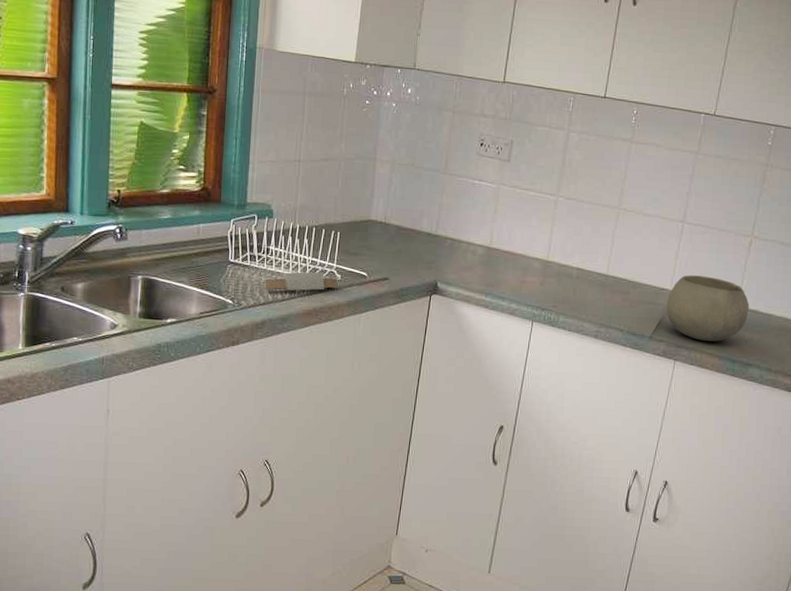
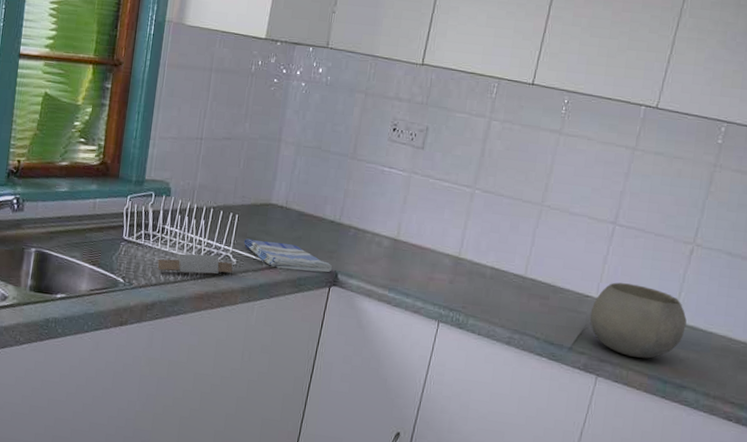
dish towel: none [347,254,432,282] -> present [244,238,333,273]

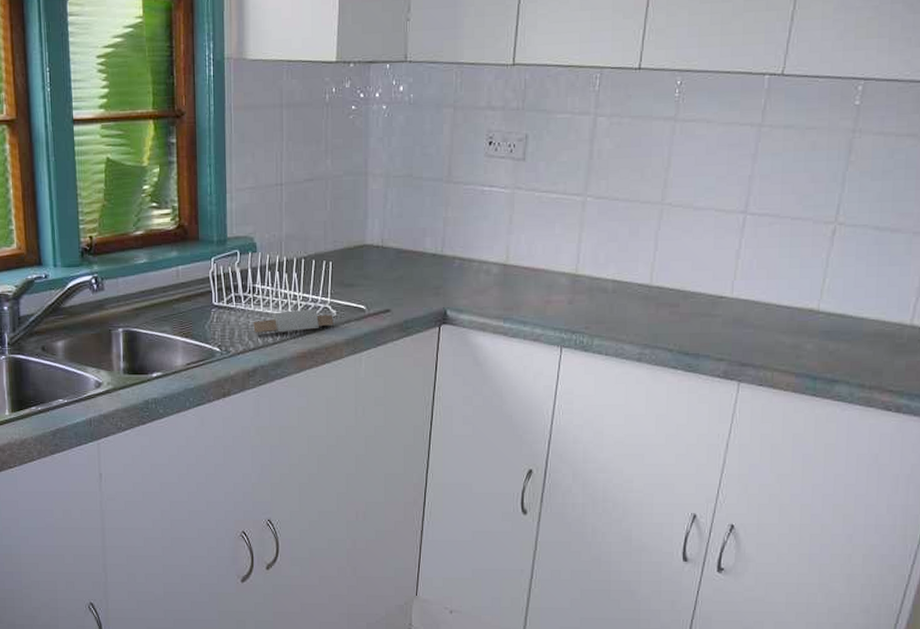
dish towel: present [244,238,333,273] -> none [342,285,440,314]
bowl: present [589,282,687,359] -> none [726,277,834,356]

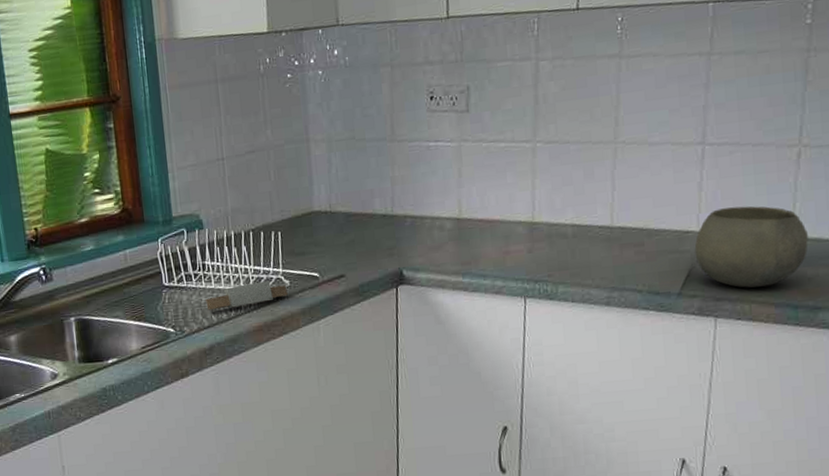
bowl: none [726,277,834,356] -> present [694,206,808,288]

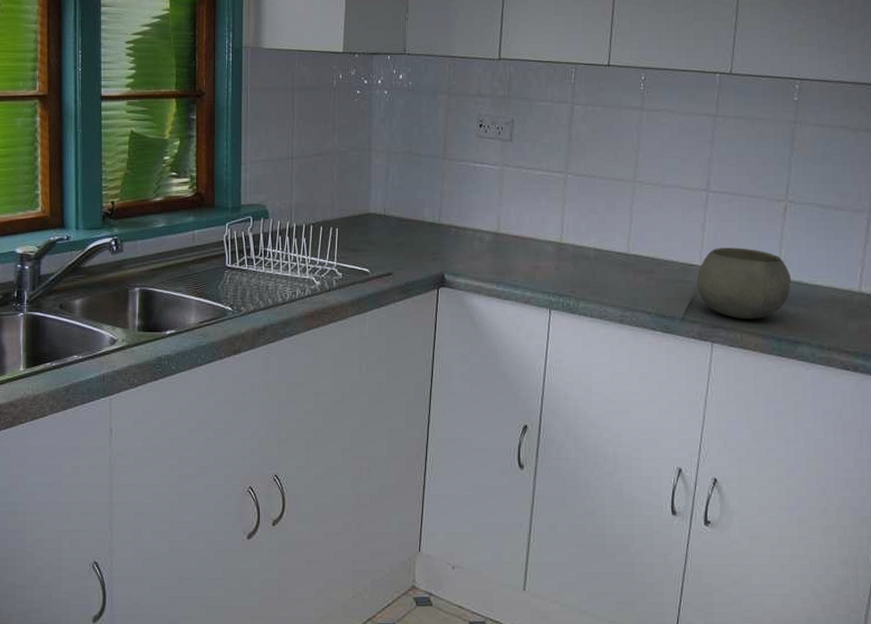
rolling pin: present [206,280,288,310] -> none [264,271,339,294]

